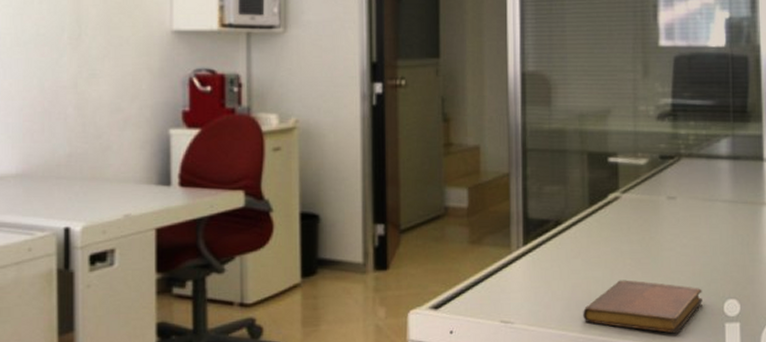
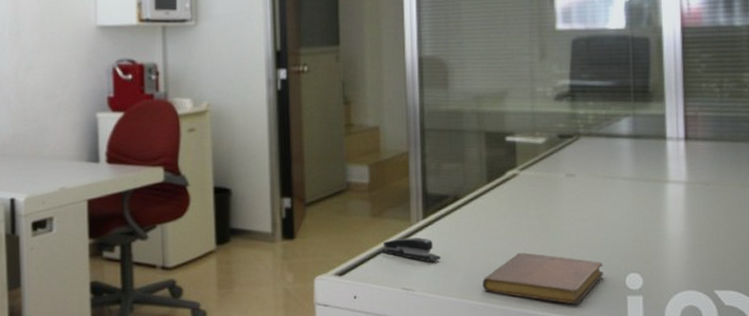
stapler: none [480,266,542,293] -> present [381,238,442,263]

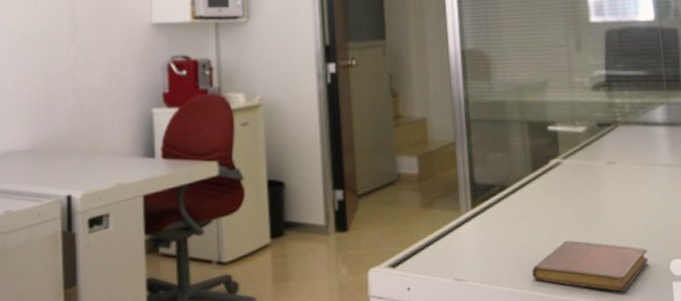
stapler: present [381,238,442,263] -> none [433,227,492,253]

